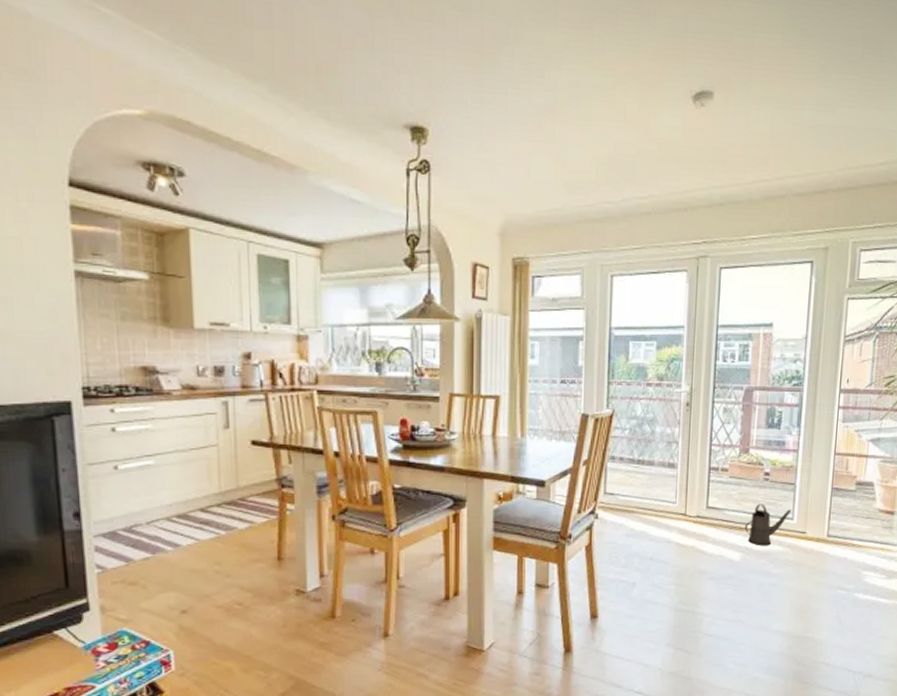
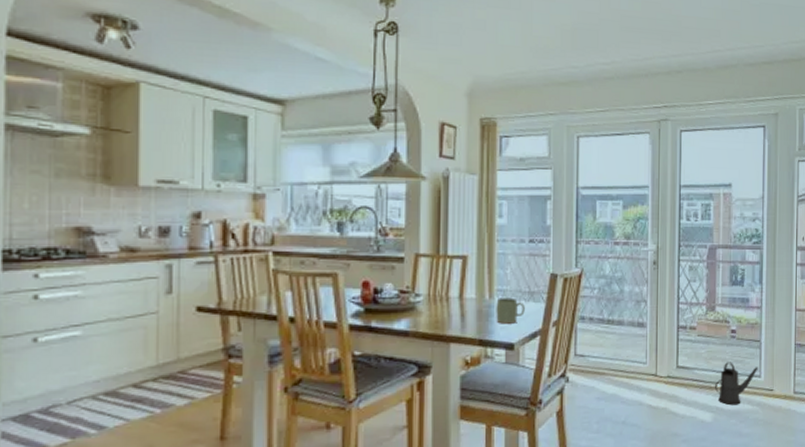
mug: none [527,437,556,462] -> present [496,297,525,324]

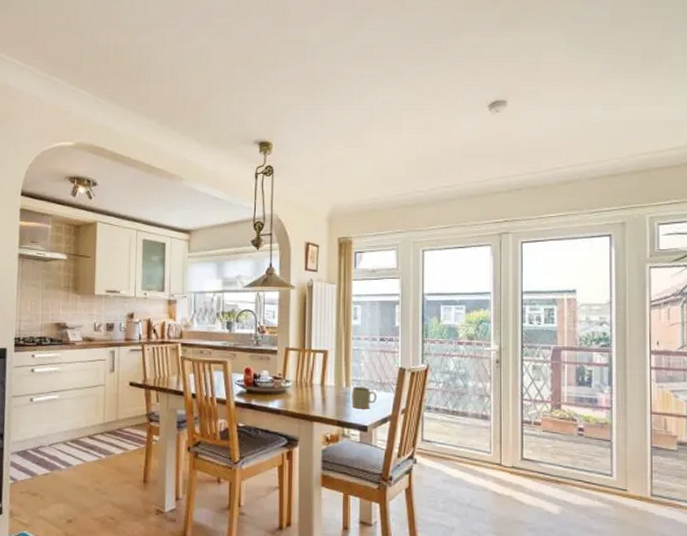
watering can: present [714,362,758,406] -> none [561,458,609,501]

